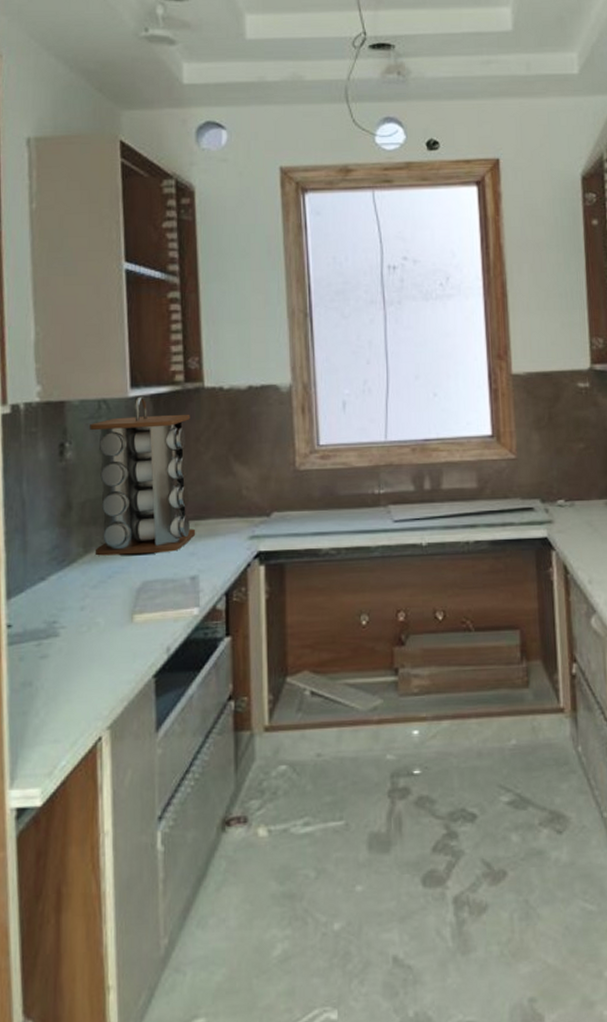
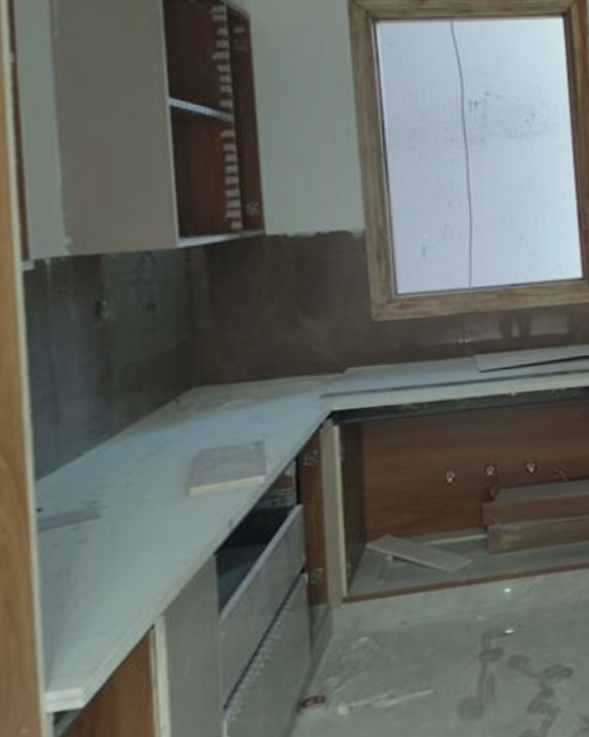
spice rack: present [90,395,196,556] -> none [131,246,260,426]

